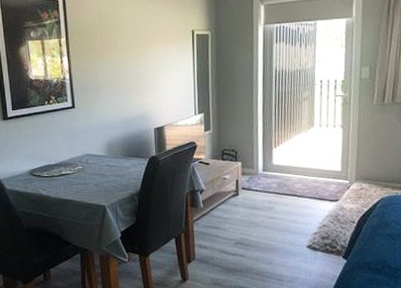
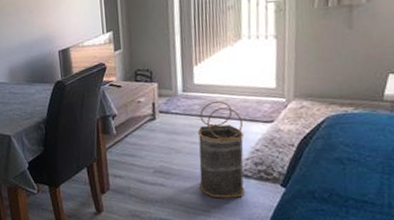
basket: none [274,180,314,268] -> present [197,100,245,198]

